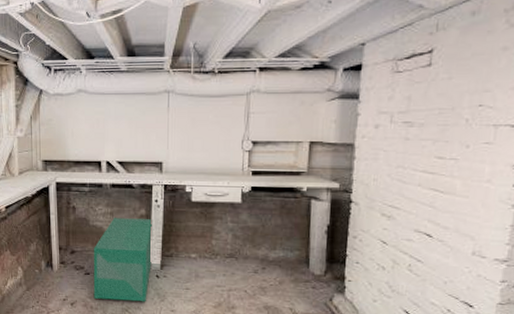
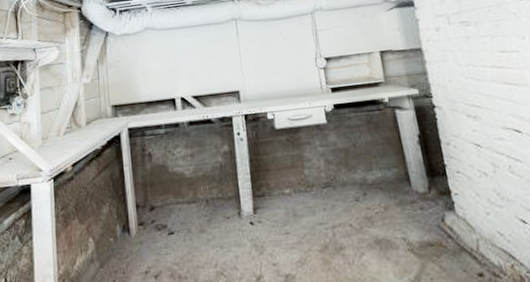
storage bin: present [93,218,153,302] -> none [175,155,243,264]

